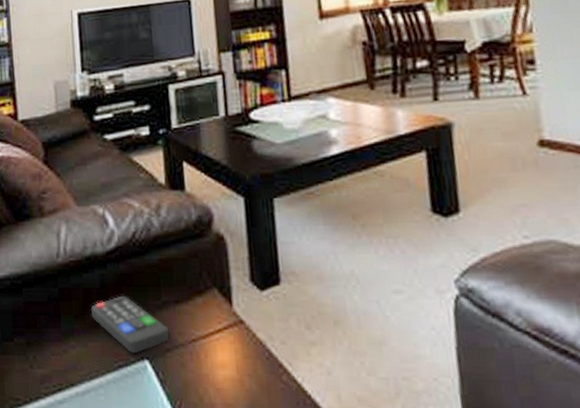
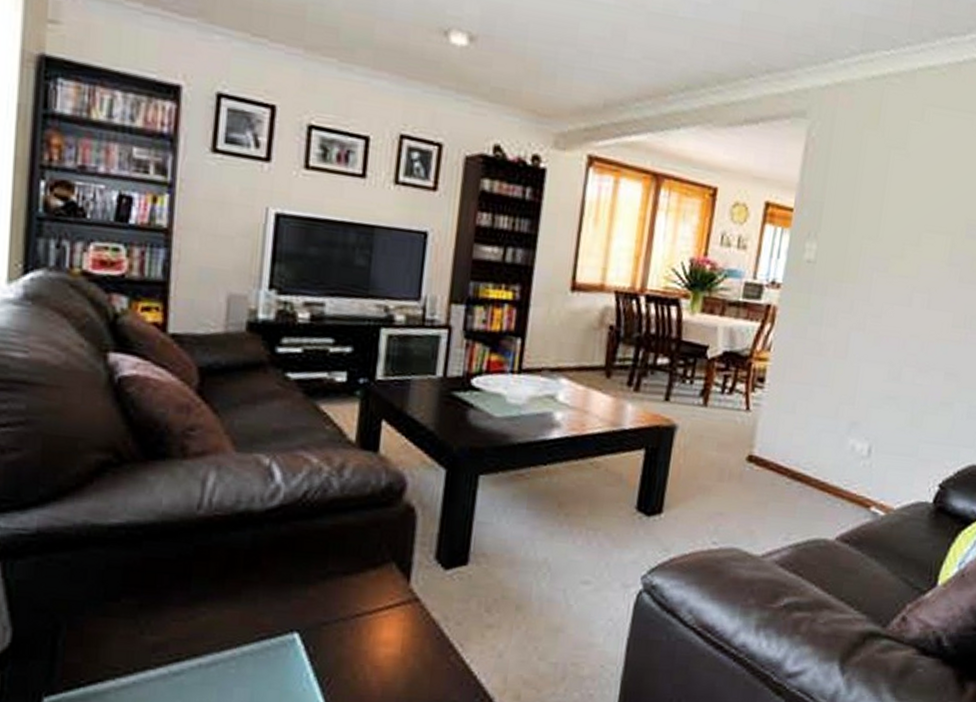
remote control: present [90,295,170,354] -> none [233,560,330,626]

